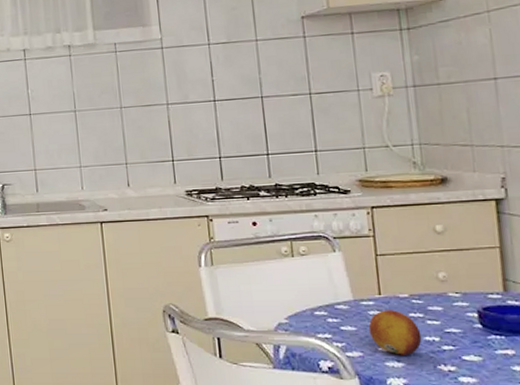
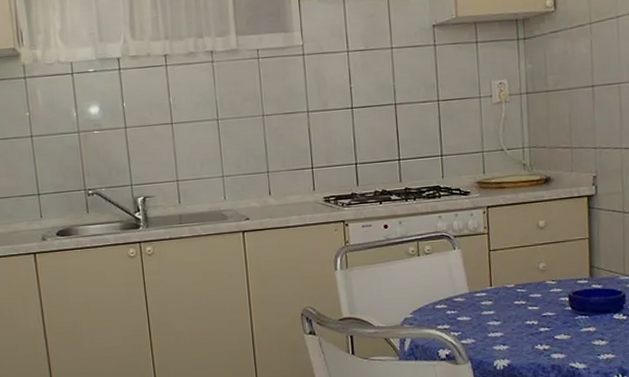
fruit: present [368,310,422,355] -> none [480,299,524,339]

